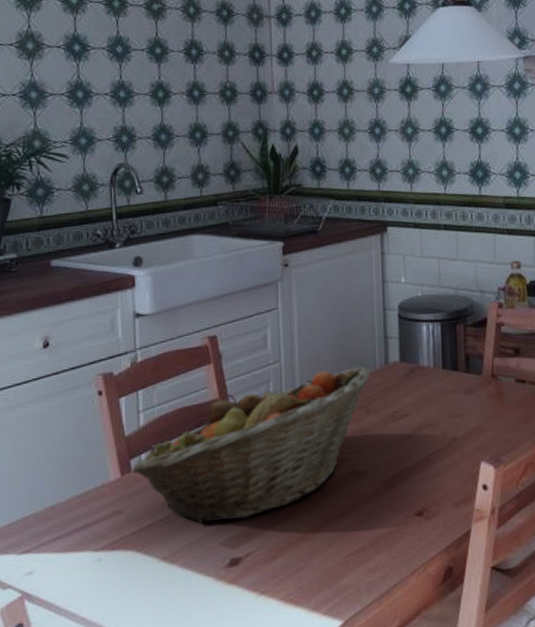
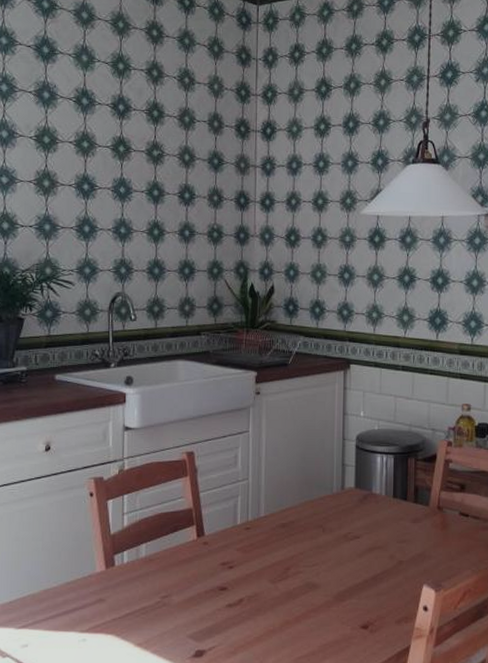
fruit basket: present [132,367,371,524] -> none [115,490,328,617]

